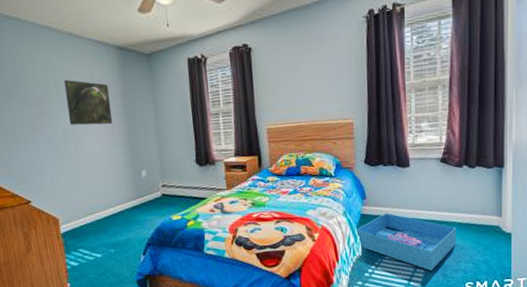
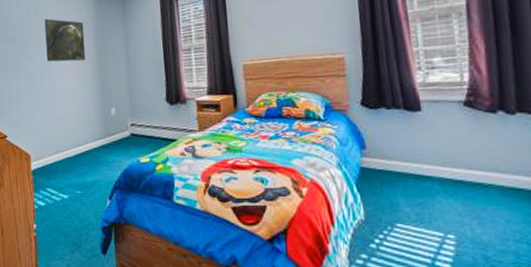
storage bin: present [355,213,457,271] -> none [354,167,499,248]

